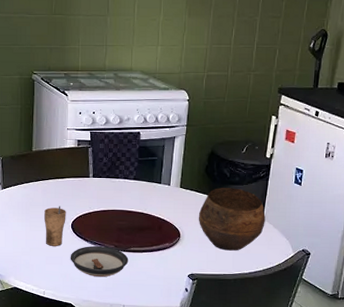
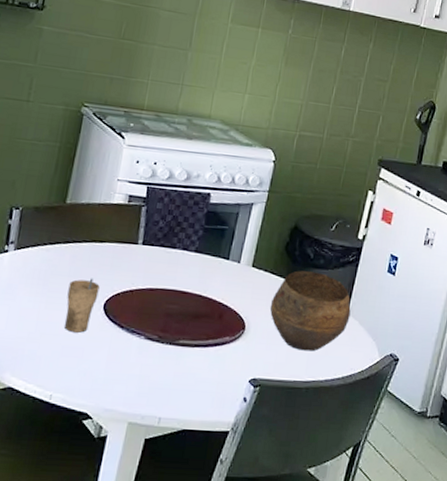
saucer: present [70,245,129,278] -> none [95,334,175,379]

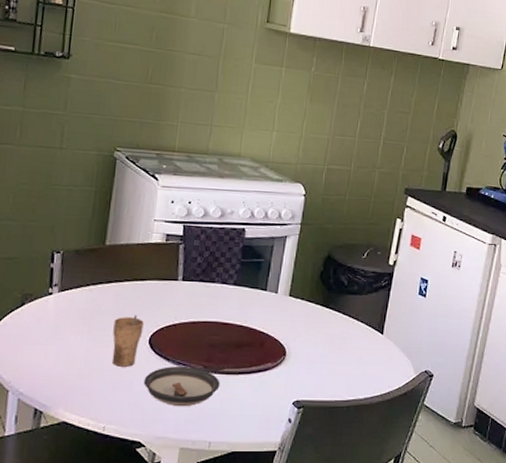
saucer: none [95,334,175,379] -> present [143,366,220,407]
bowl: present [269,270,351,352] -> none [308,297,386,372]

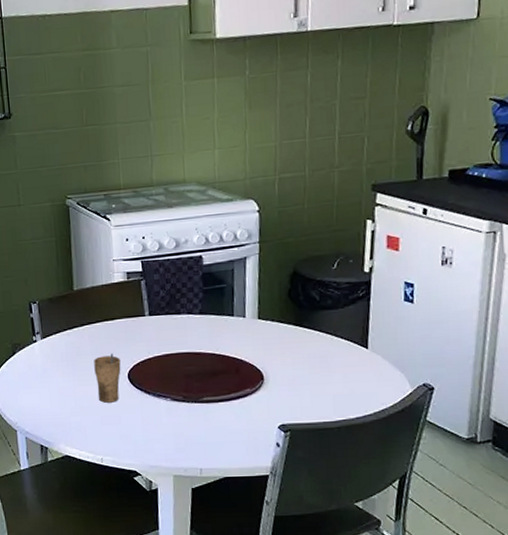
saucer: present [143,366,220,407] -> none [129,397,202,437]

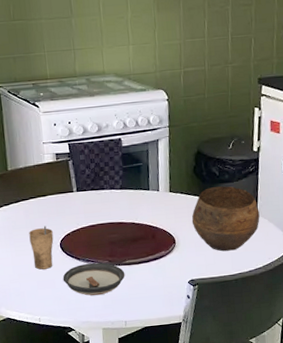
saucer: none [129,397,202,437] -> present [62,262,125,296]
bowl: none [284,313,371,393] -> present [191,186,260,252]

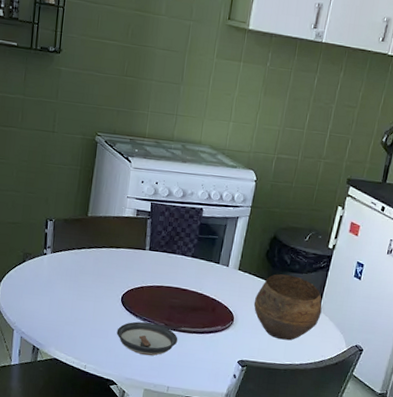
cup: present [29,225,54,270] -> none [92,276,118,319]

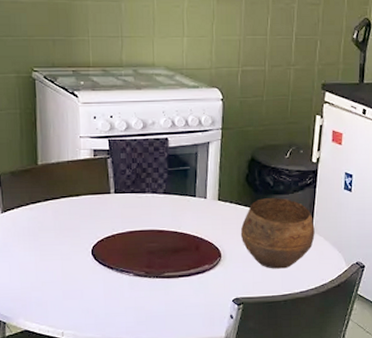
saucer: present [116,321,178,356] -> none [92,273,163,311]

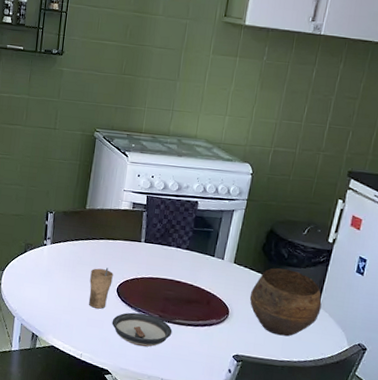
cup: none [57,229,85,278] -> present [88,267,113,309]
saucer: none [92,273,163,311] -> present [111,312,172,347]

